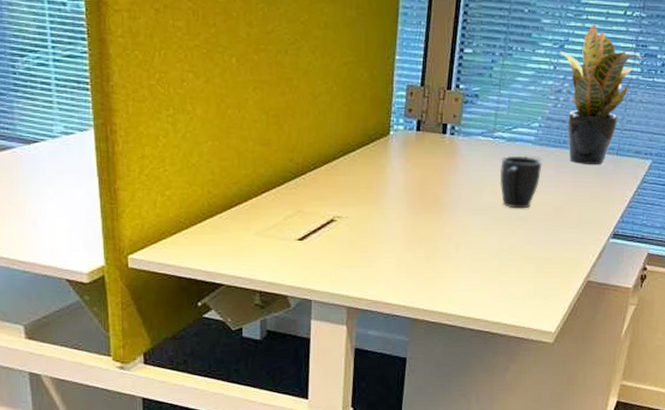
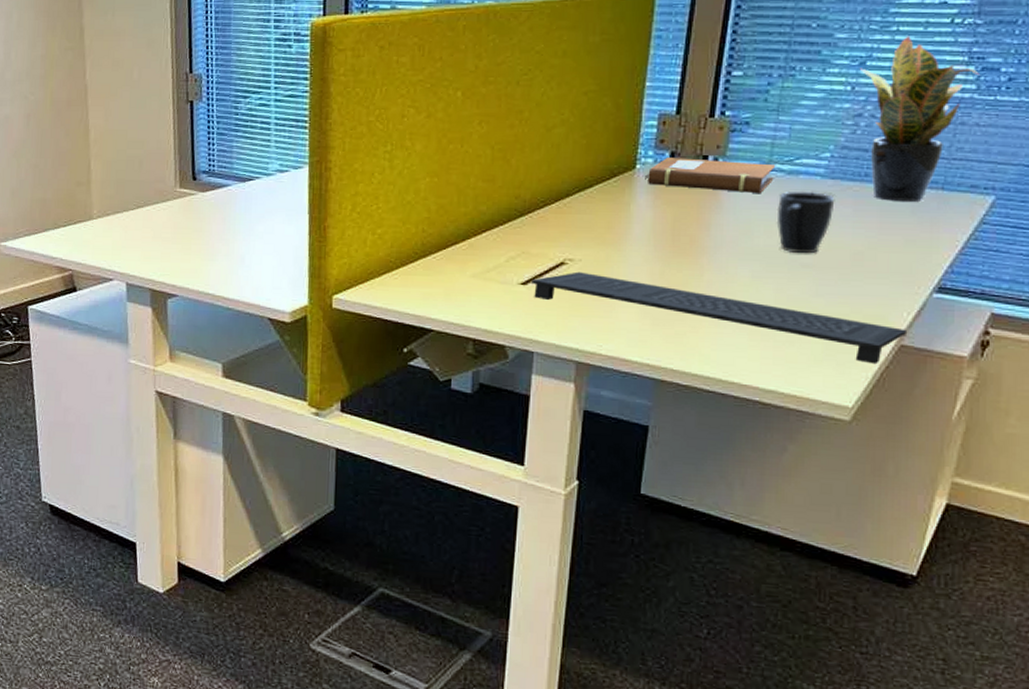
keyboard: none [307,227,592,297] -> present [532,271,906,365]
notebook: none [397,125,498,158] -> present [645,158,775,194]

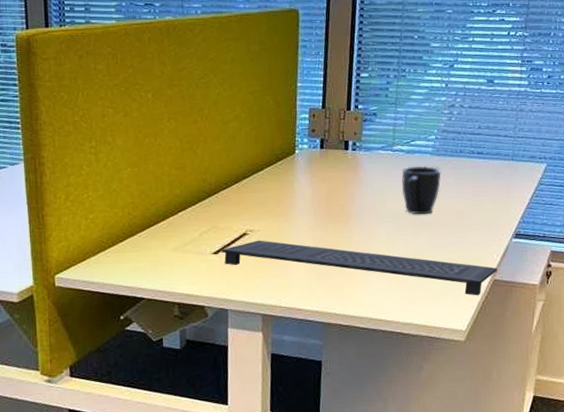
notebook: present [645,158,775,194] -> none [303,143,398,170]
potted plant: present [861,36,979,201] -> none [451,45,529,171]

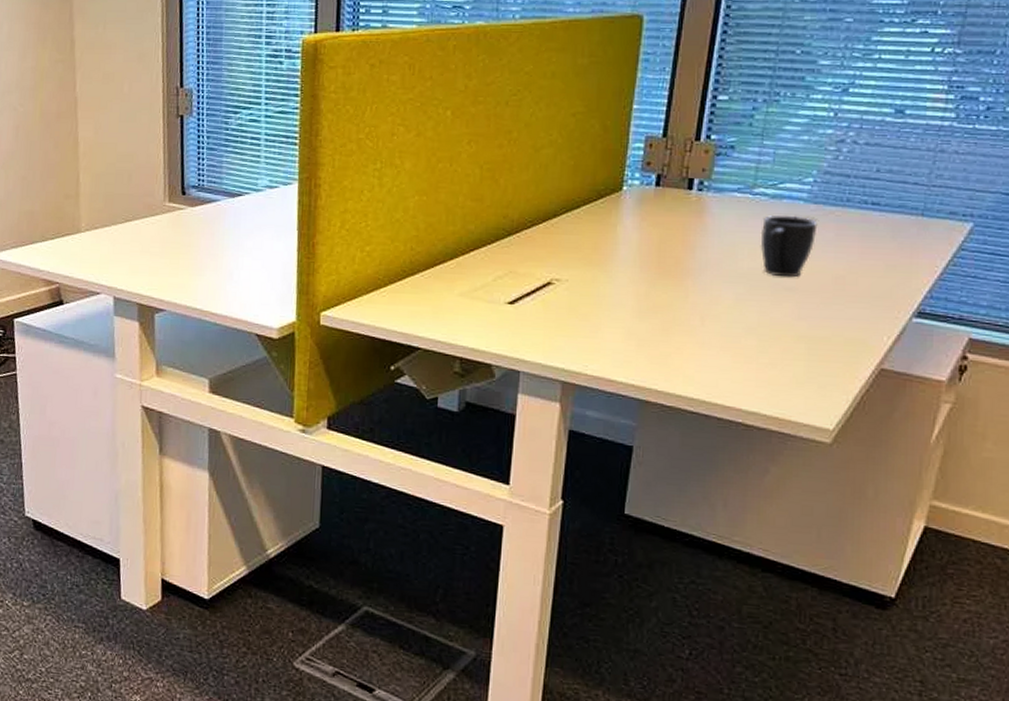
keyboard: present [222,240,497,296] -> none [519,291,886,388]

